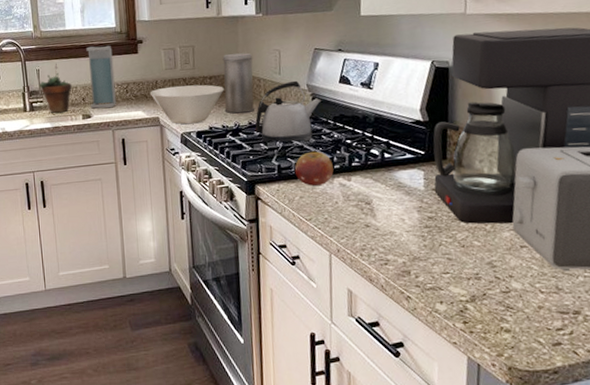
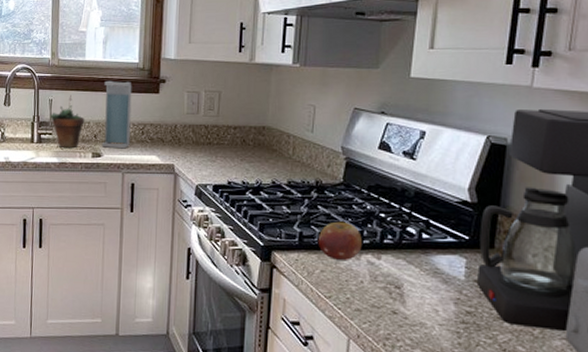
bowl: present [149,84,225,125] -> none [167,132,250,176]
canister: present [222,52,254,114] -> none [247,103,285,170]
kettle: present [255,80,322,143] -> none [278,141,357,210]

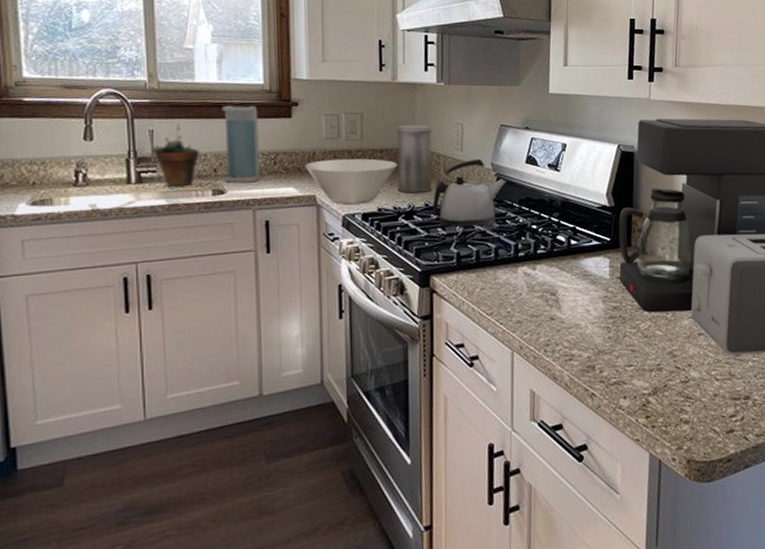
bowl: none [167,132,250,176] -> present [304,158,399,205]
canister: none [247,103,285,170] -> present [396,124,432,194]
kettle: none [278,141,357,210] -> present [432,158,507,227]
fruit: present [318,221,362,260] -> none [475,237,518,276]

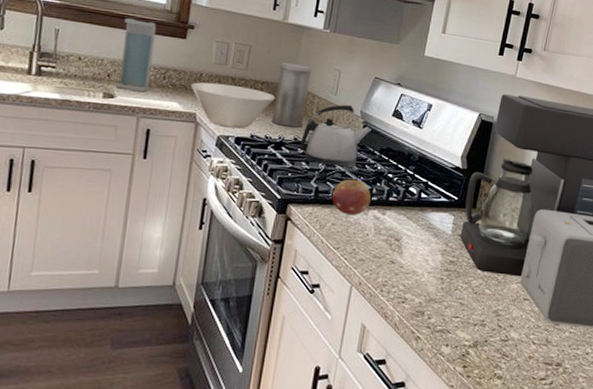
succulent plant: present [152,123,199,187] -> none [54,27,98,85]
fruit: none [475,237,518,276] -> present [331,179,371,215]

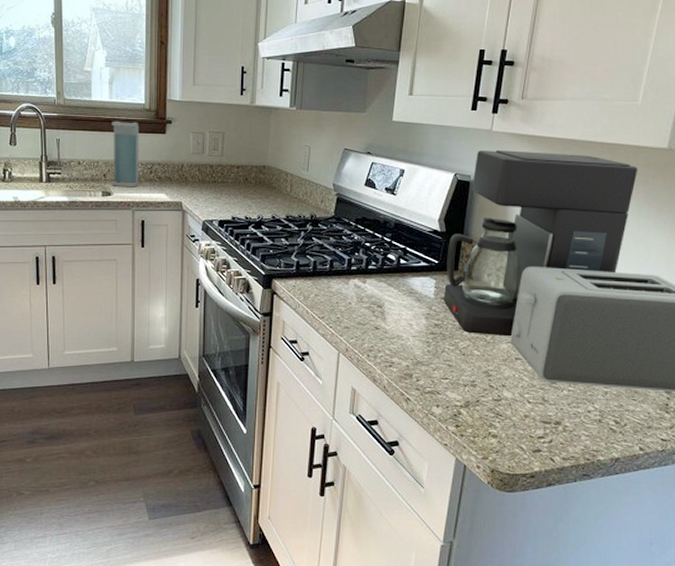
bowl: present [190,82,276,129] -> none [174,171,252,212]
canister: present [271,62,312,128] -> none [249,144,283,206]
kettle: present [299,104,373,169] -> none [277,179,346,241]
fruit: present [331,179,371,215] -> none [312,251,350,285]

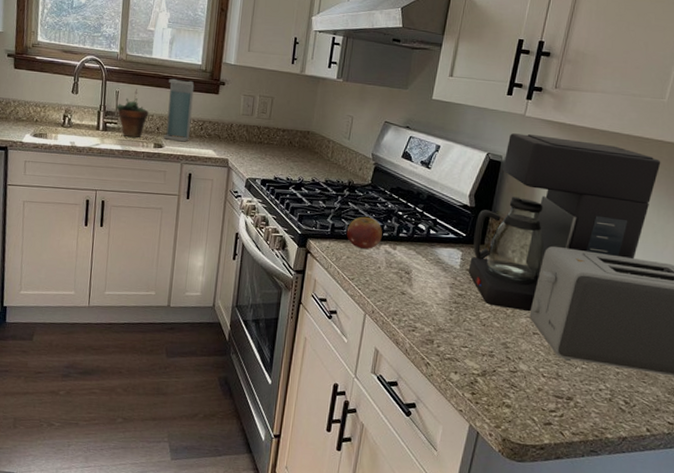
succulent plant: none [58,134,93,186] -> present [116,88,149,137]
fruit: none [312,251,350,285] -> present [346,216,382,249]

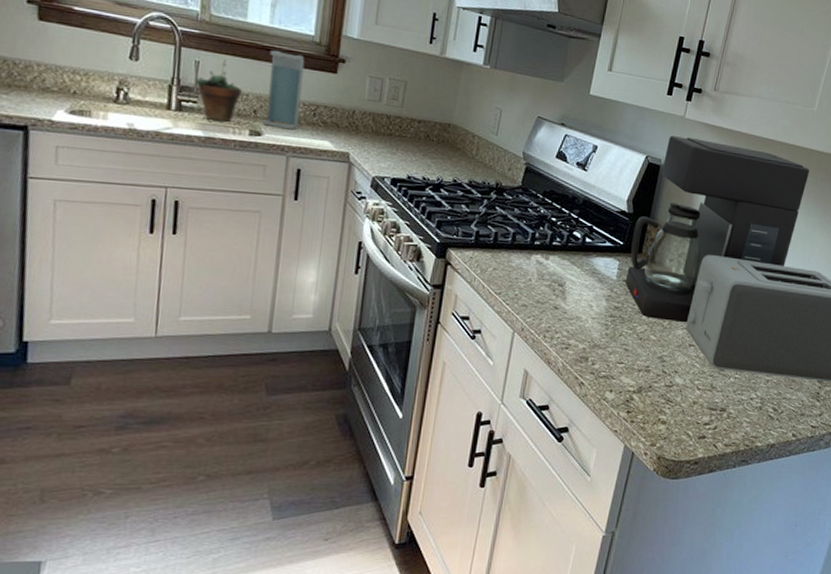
fruit: present [346,216,382,249] -> none [492,222,534,260]

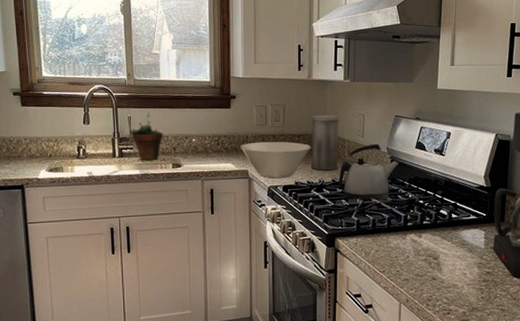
soap dispenser: present [262,50,305,130] -> none [180,98,207,159]
bowl: none [343,120,434,169] -> present [240,141,312,179]
canister: none [428,99,472,169] -> present [310,114,339,171]
kettle: none [458,145,535,212] -> present [338,143,400,200]

